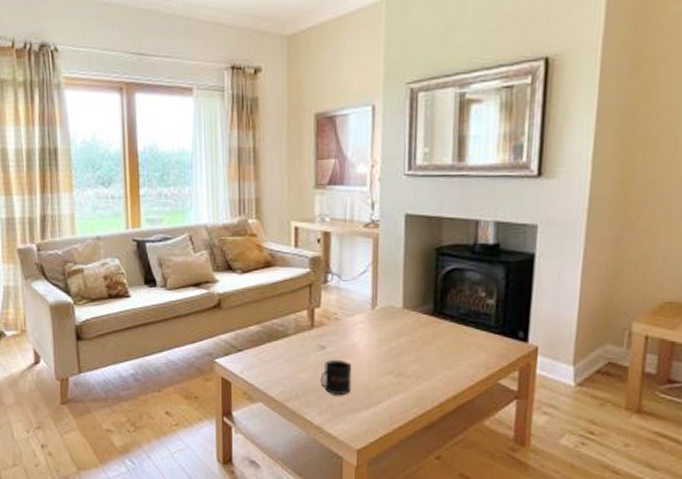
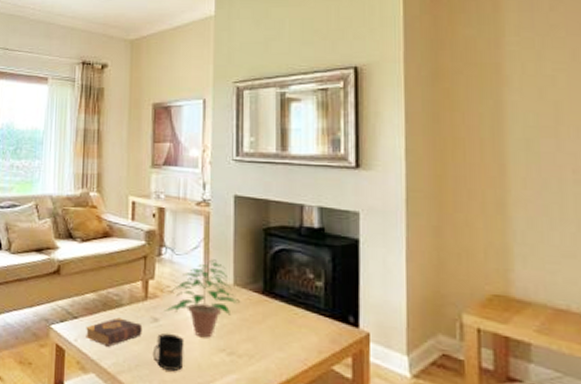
book: none [251,348,309,376] -> present [86,317,143,347]
potted plant: none [331,283,409,362] -> present [164,259,240,338]

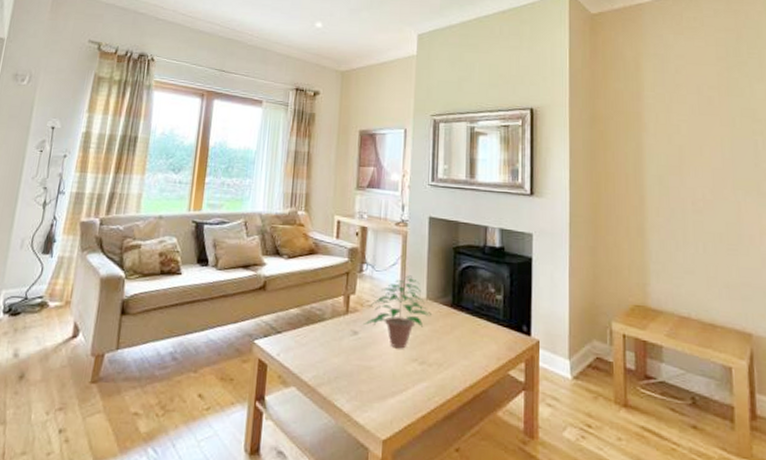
book: present [86,317,143,347] -> none [288,331,343,360]
mug: present [152,333,185,371] -> none [351,345,381,382]

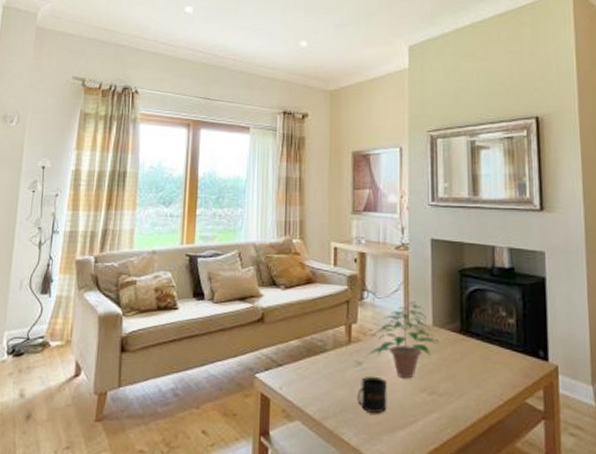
mug: none [351,345,381,382] -> present [357,376,387,414]

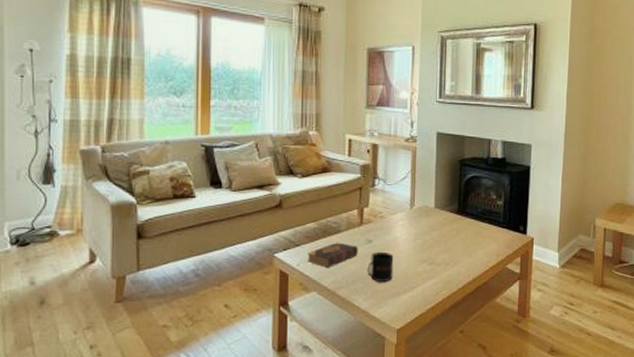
book: none [290,363,347,393] -> present [307,242,358,268]
potted plant: present [367,301,439,379] -> none [377,187,439,253]

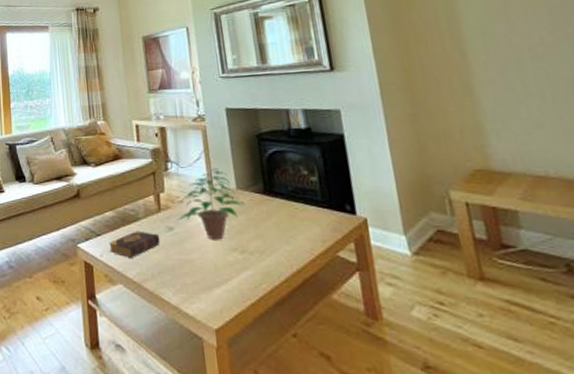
mug: present [367,251,394,283] -> none [171,239,202,275]
potted plant: none [377,187,439,253] -> present [177,168,244,240]

